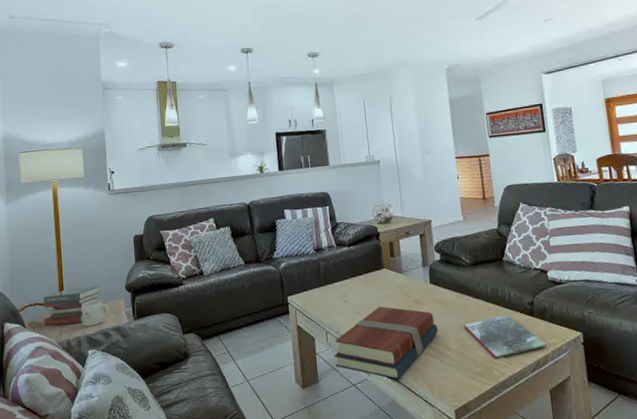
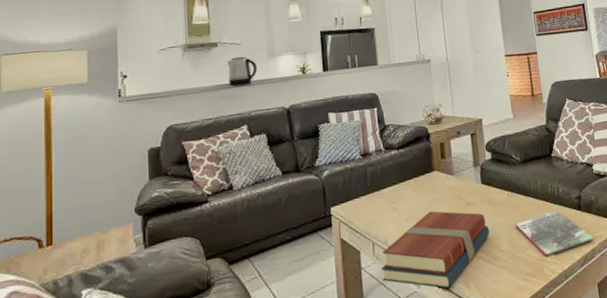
books: present [44,286,100,327] -> none [22,210,102,266]
mug: present [82,300,110,327] -> none [76,227,113,262]
kettle: none [195,155,221,184] -> present [228,56,257,87]

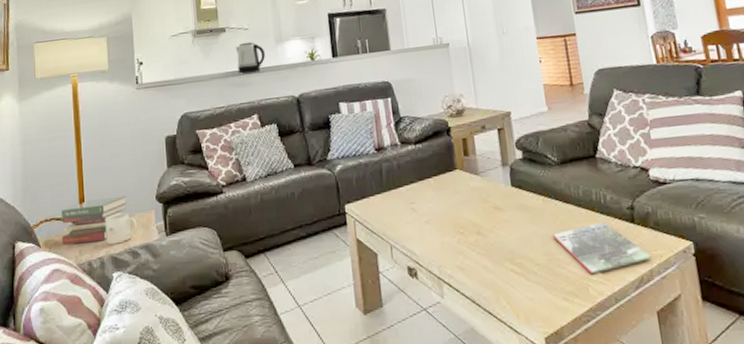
books: none [22,210,102,266] -> present [61,196,127,246]
mug: none [76,227,113,262] -> present [105,213,138,245]
books: present [381,211,490,289] -> none [400,214,523,302]

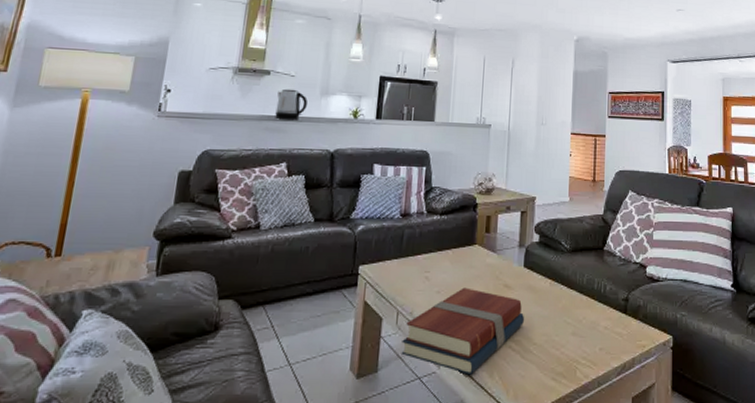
books: present [61,196,127,246] -> none [26,227,119,274]
mug: present [105,213,138,245] -> none [82,246,126,279]
books: none [400,214,523,302] -> present [401,287,525,375]
magazine: present [551,221,653,275] -> none [552,309,637,358]

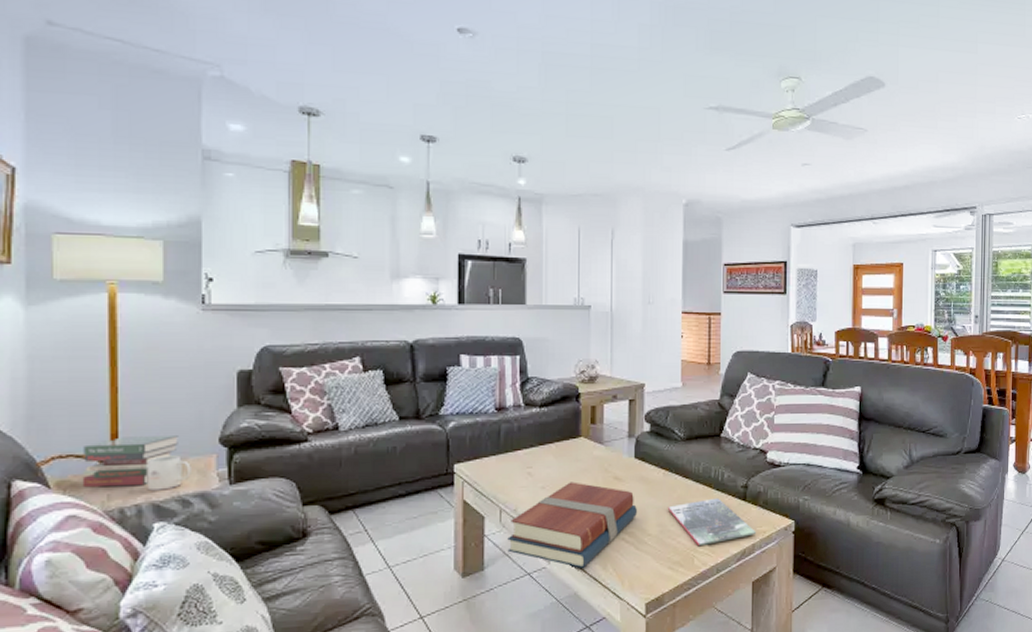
books: none [26,227,119,274] -> present [82,436,178,488]
mug: none [82,246,126,279] -> present [147,455,191,491]
kettle: present [275,88,308,121] -> none [340,272,376,309]
magazine: none [552,309,637,358] -> present [667,497,757,547]

